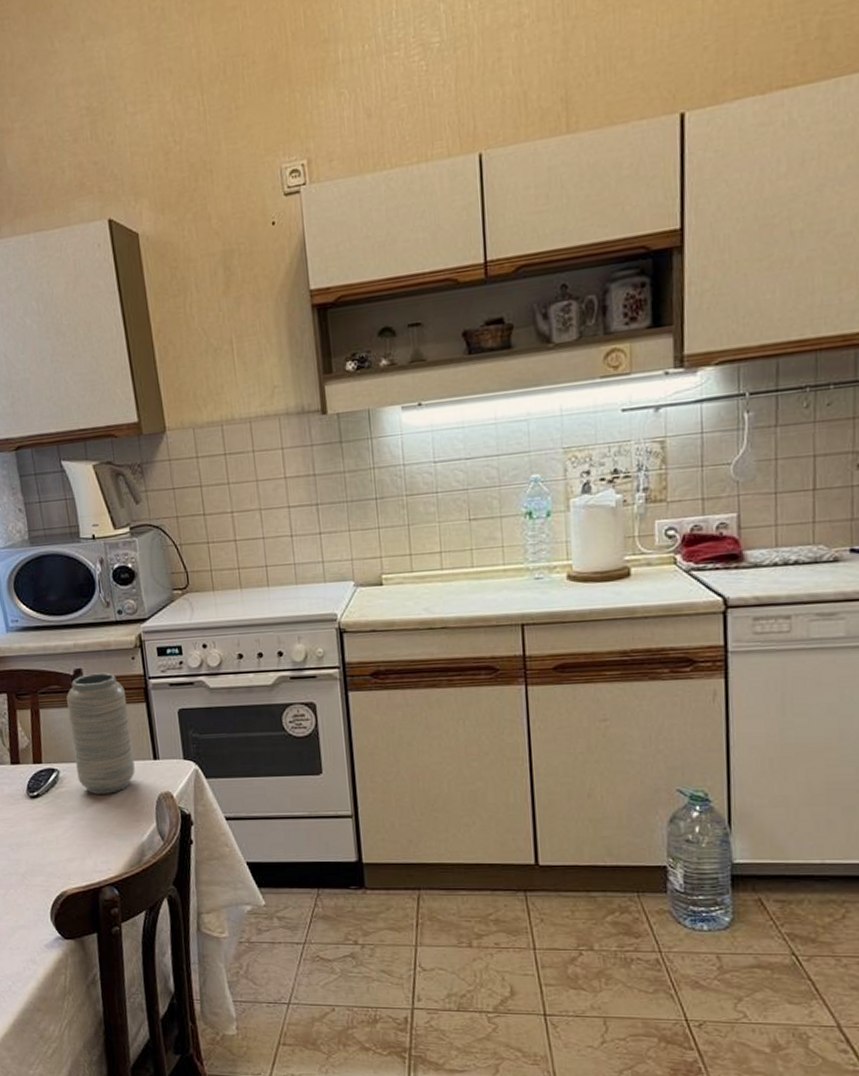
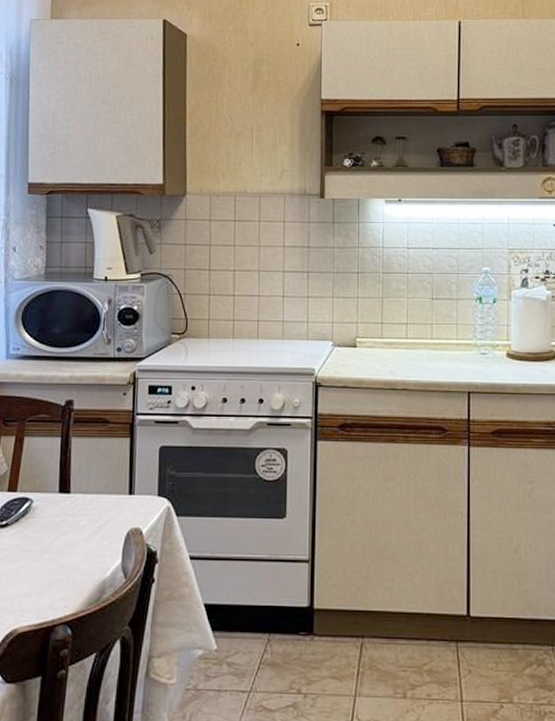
vase: present [66,672,135,794] -> none [50,405,112,527]

